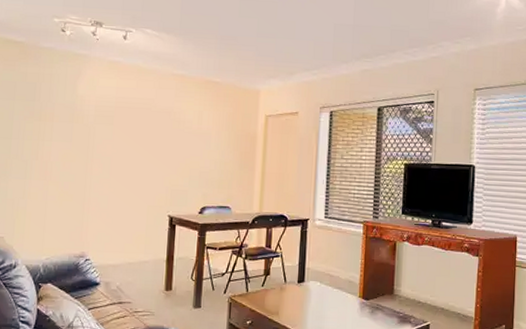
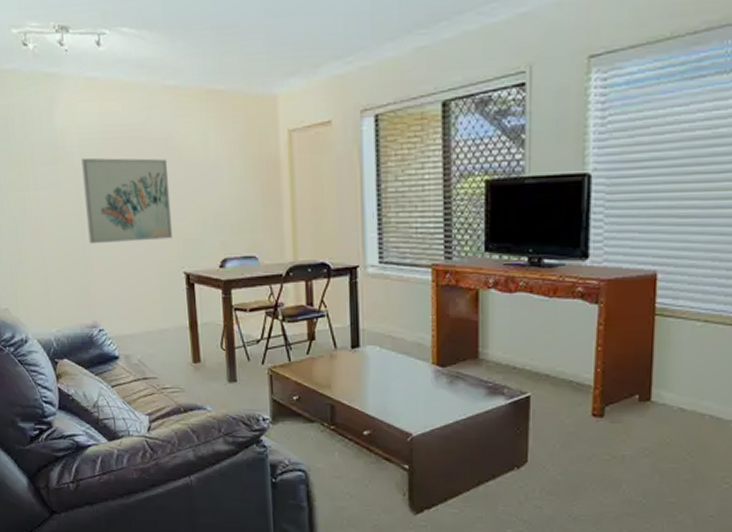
wall art: none [90,120,168,189] -> present [81,157,173,244]

